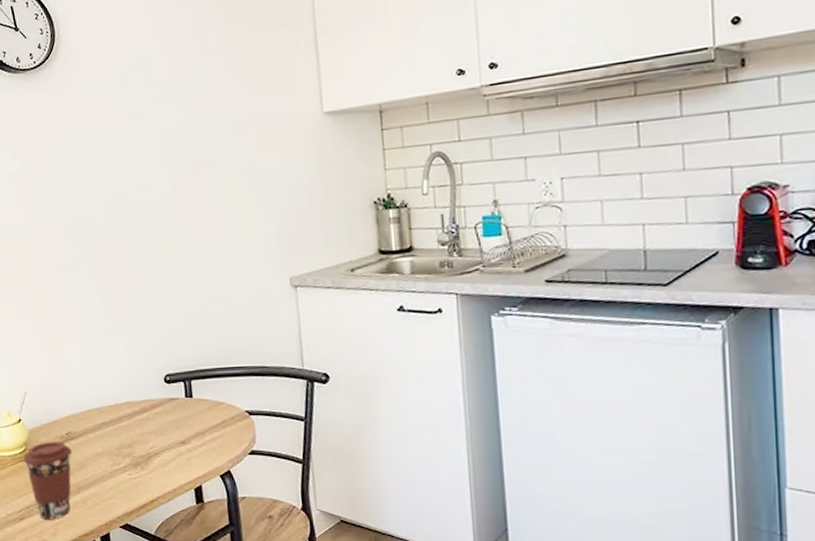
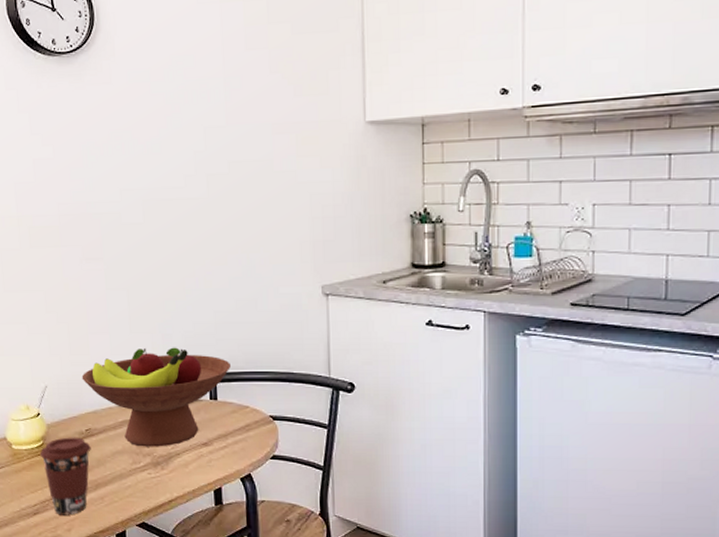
fruit bowl: none [59,347,204,448] -> present [81,347,230,447]

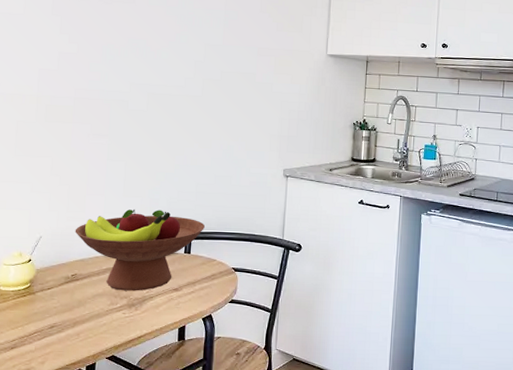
coffee cup: present [39,437,91,516] -> none [25,281,75,350]

